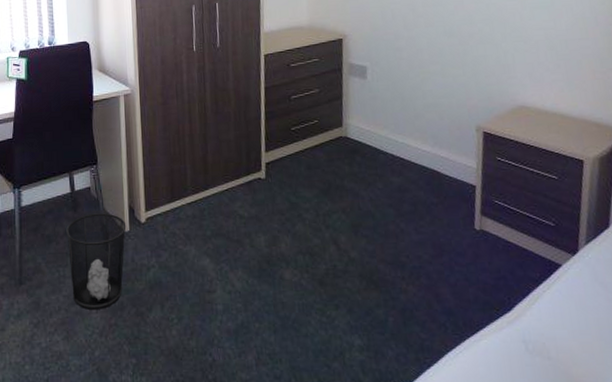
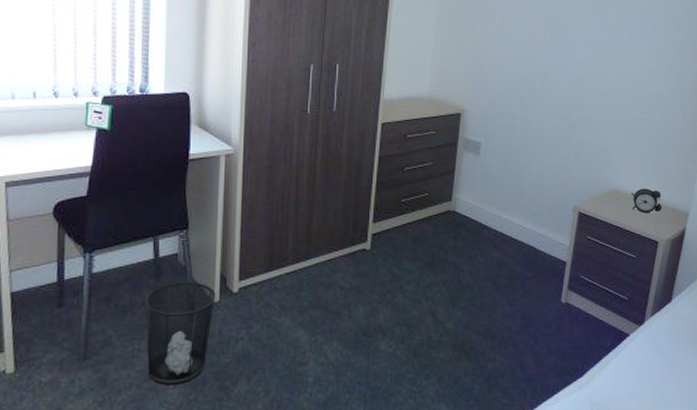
alarm clock: none [542,102,584,129] -> present [631,188,663,213]

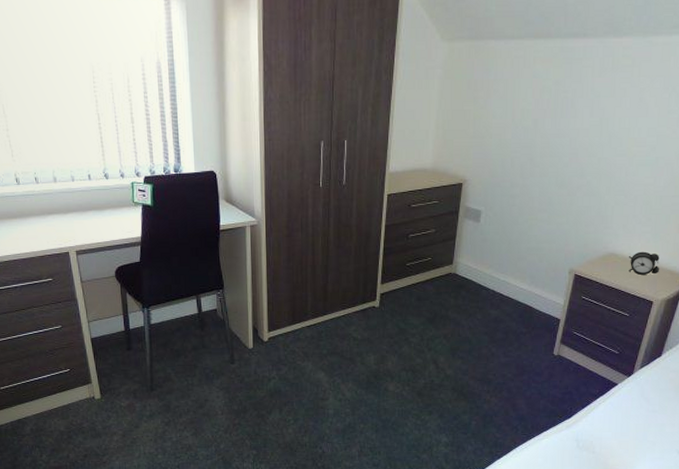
waste bin: present [145,282,216,385] -> none [194,332,250,412]

